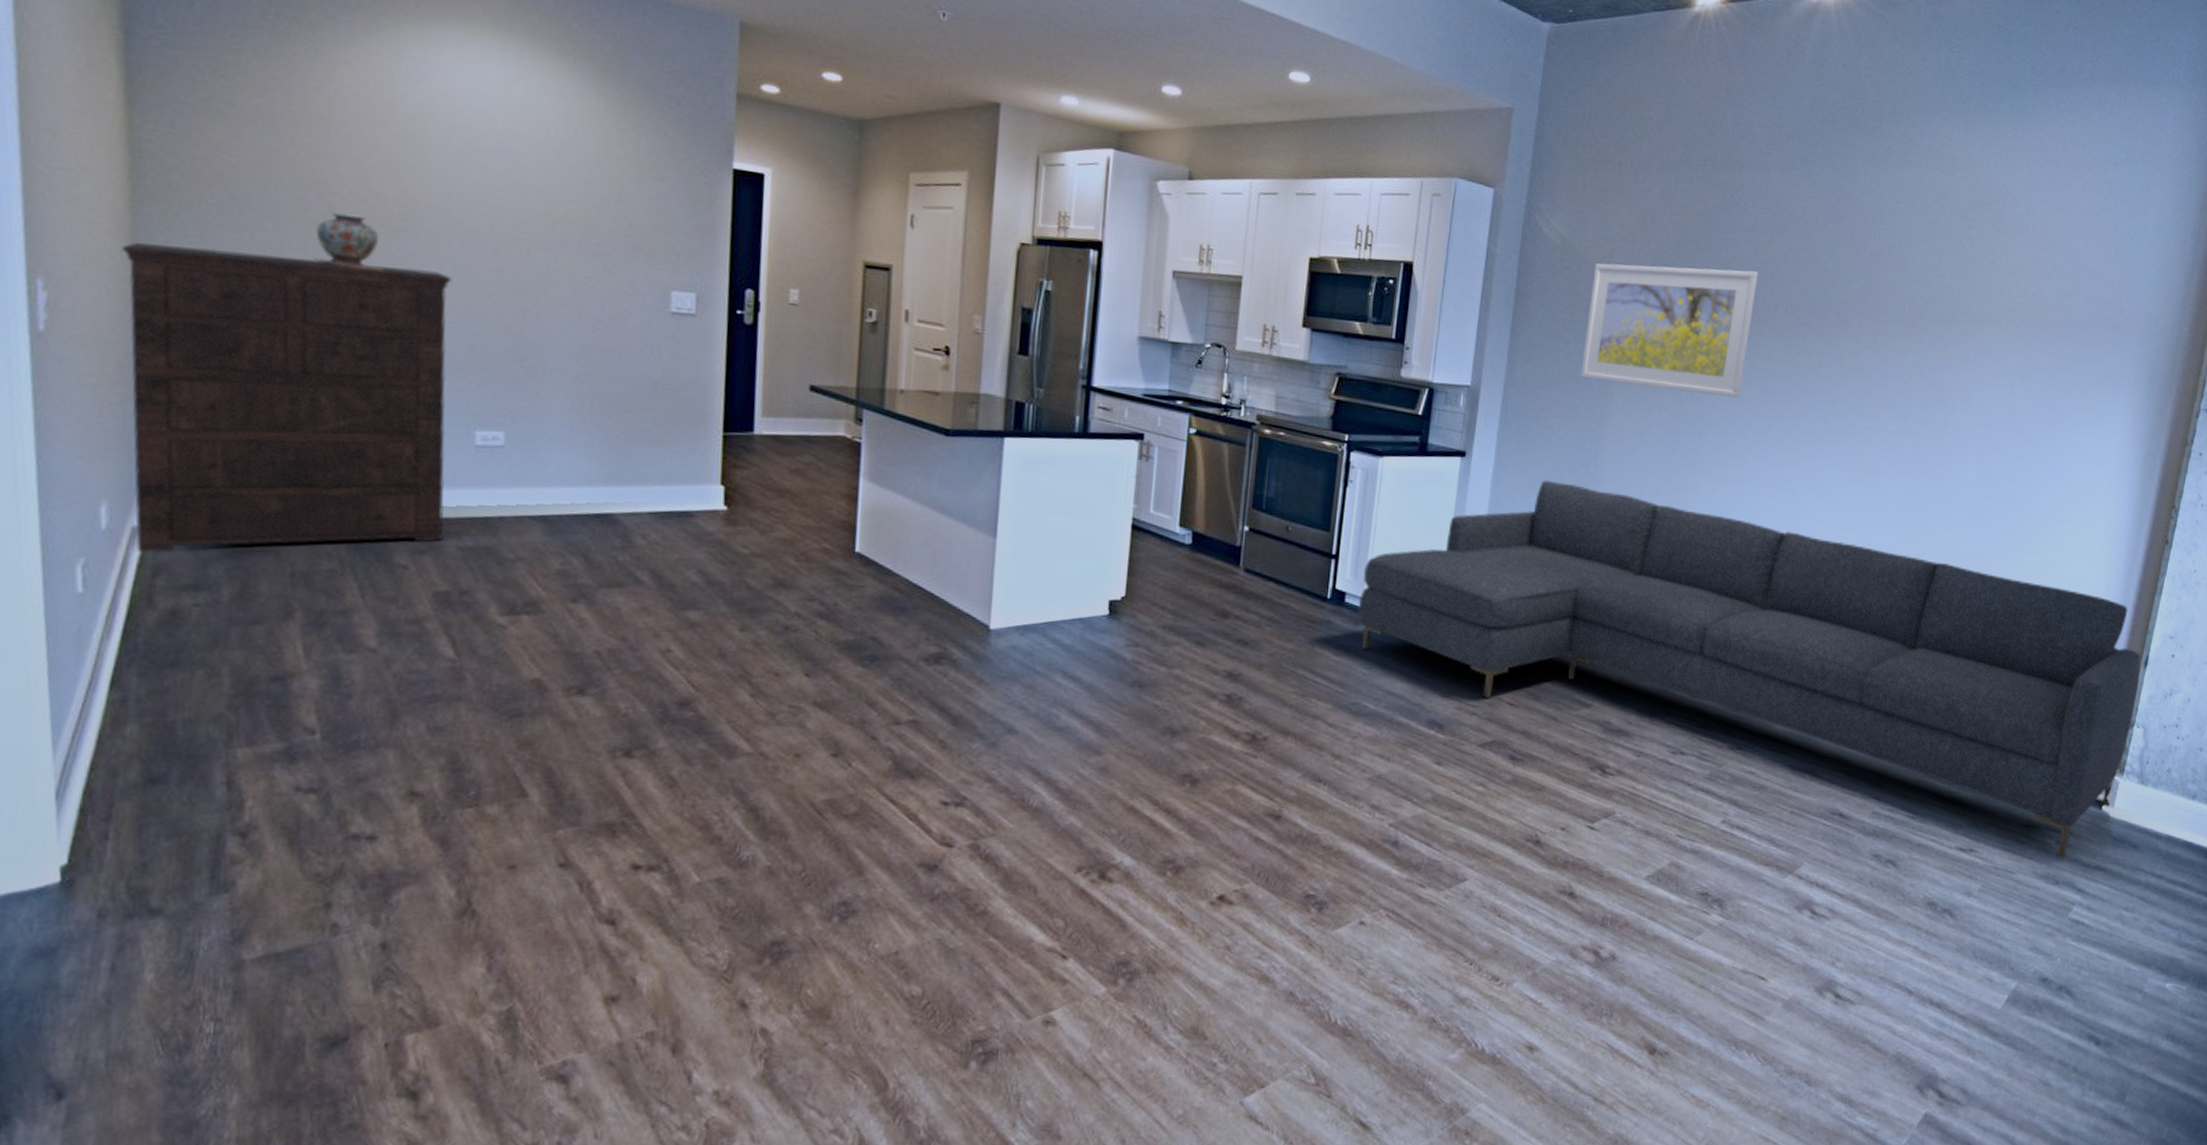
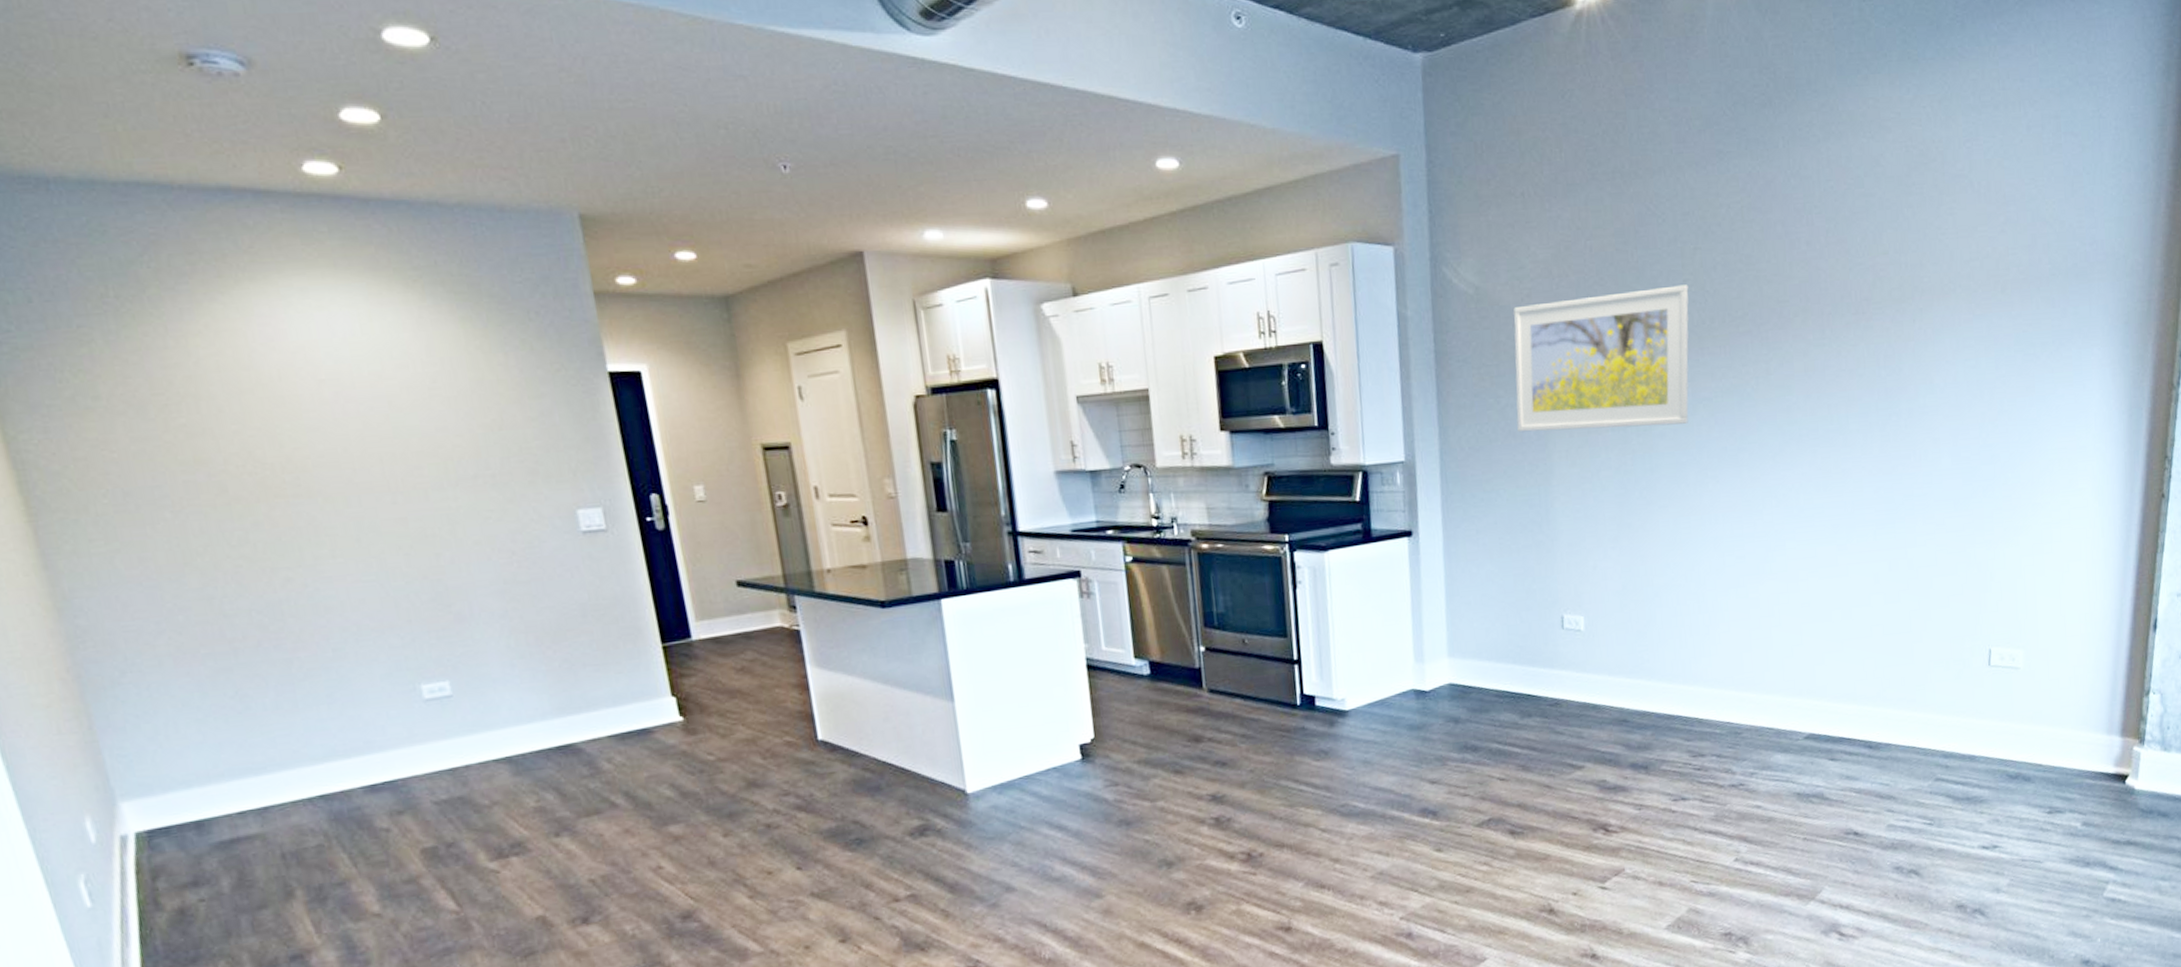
dresser: present [121,242,452,552] -> none [32,532,417,859]
decorative vase: present [314,212,385,271] -> none [213,489,291,544]
sofa: present [1357,480,2141,859] -> none [1329,545,2150,840]

